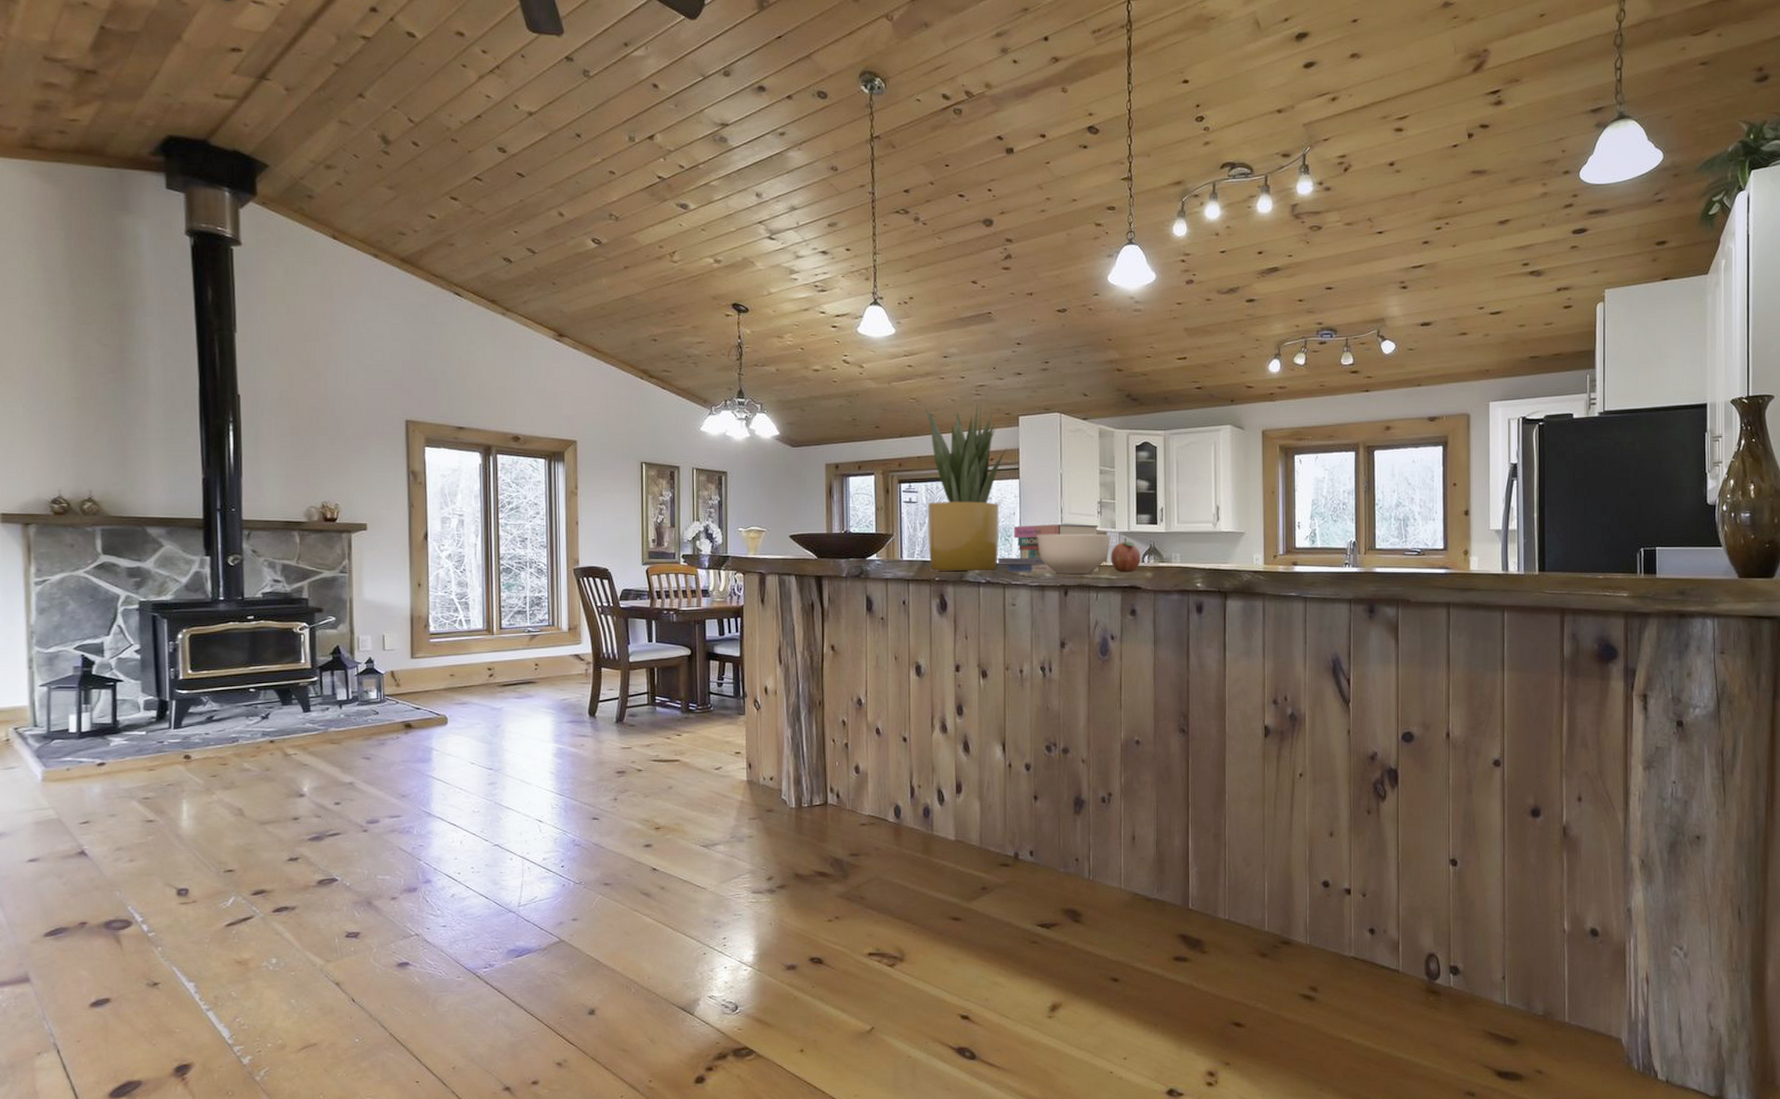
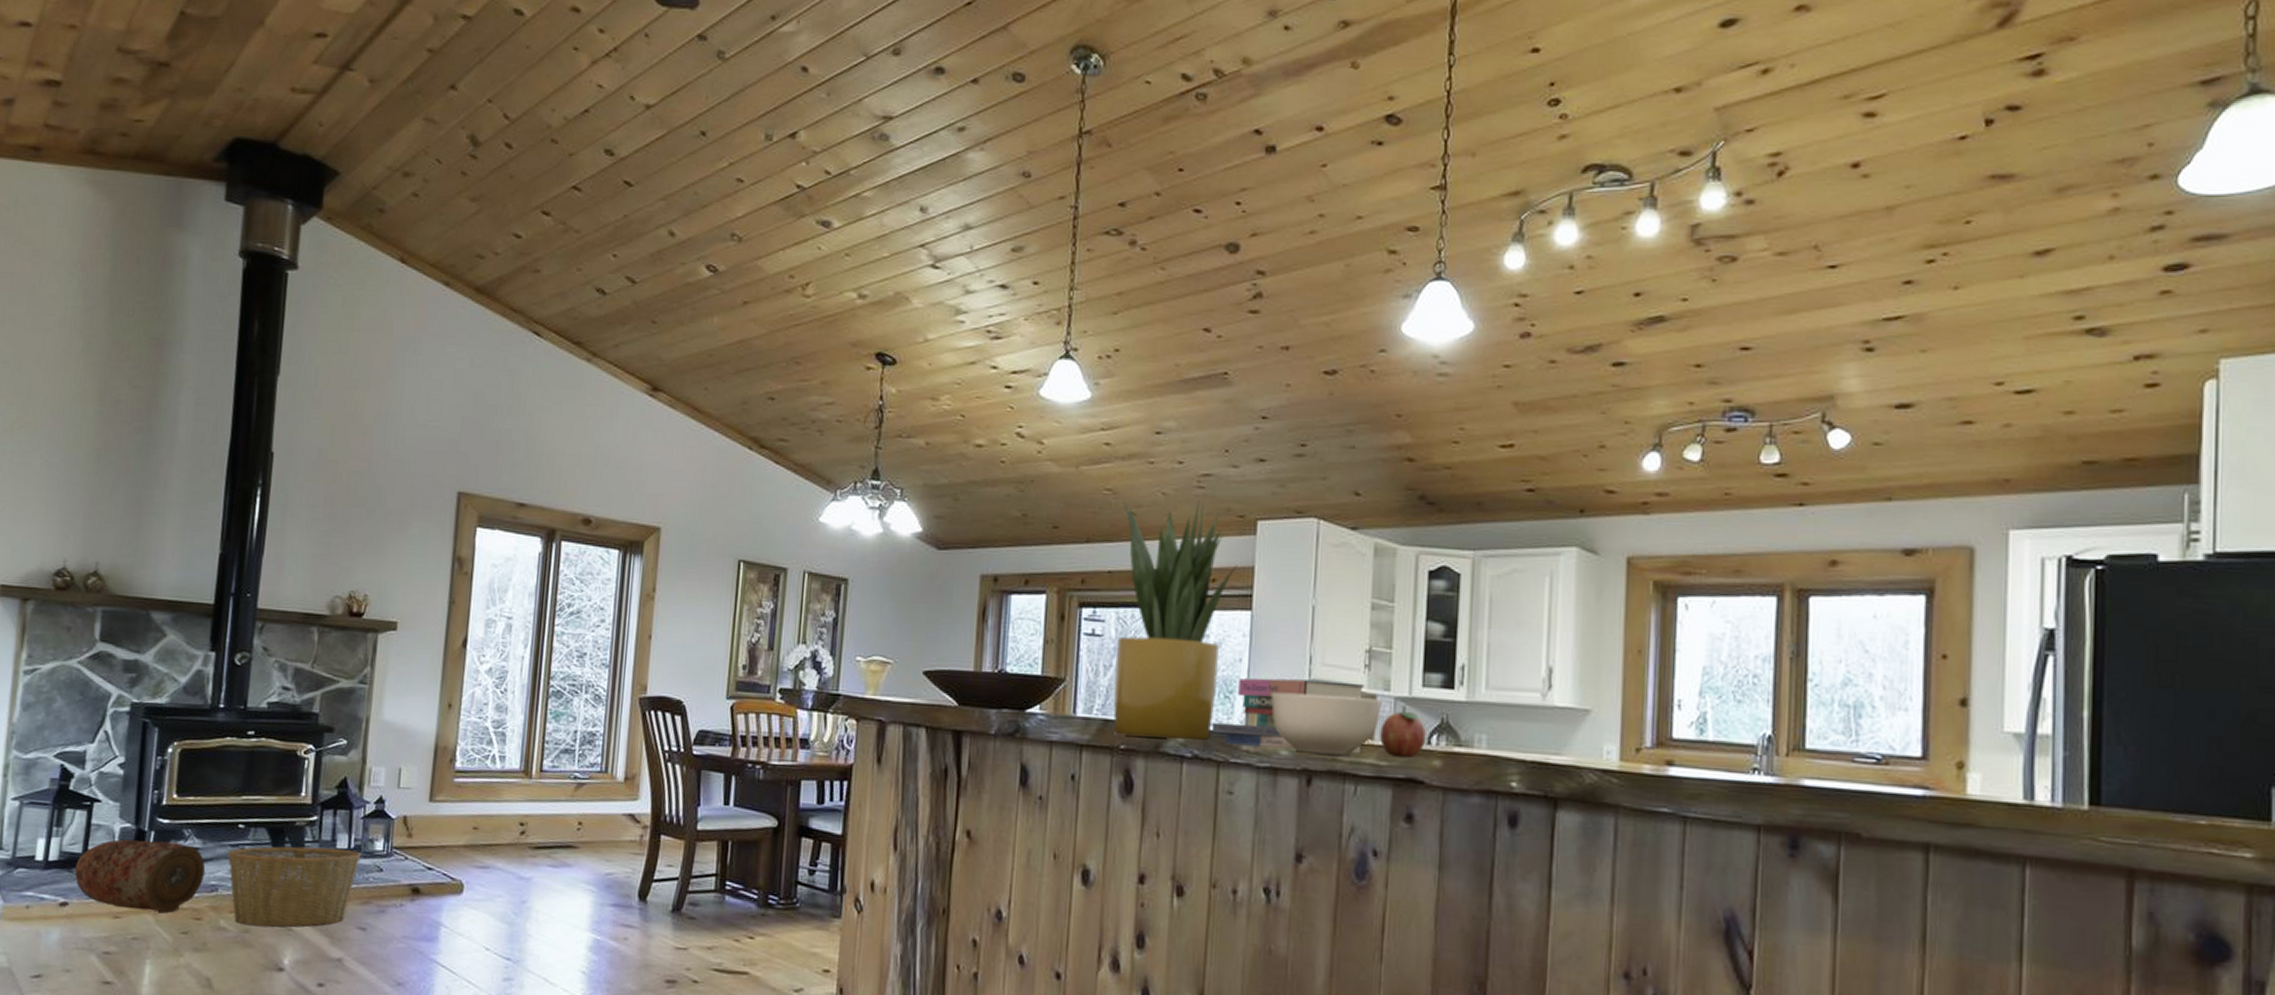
decorative log: none [107,707,226,762] -> present [74,839,206,913]
basket: none [243,700,359,764] -> present [227,846,361,927]

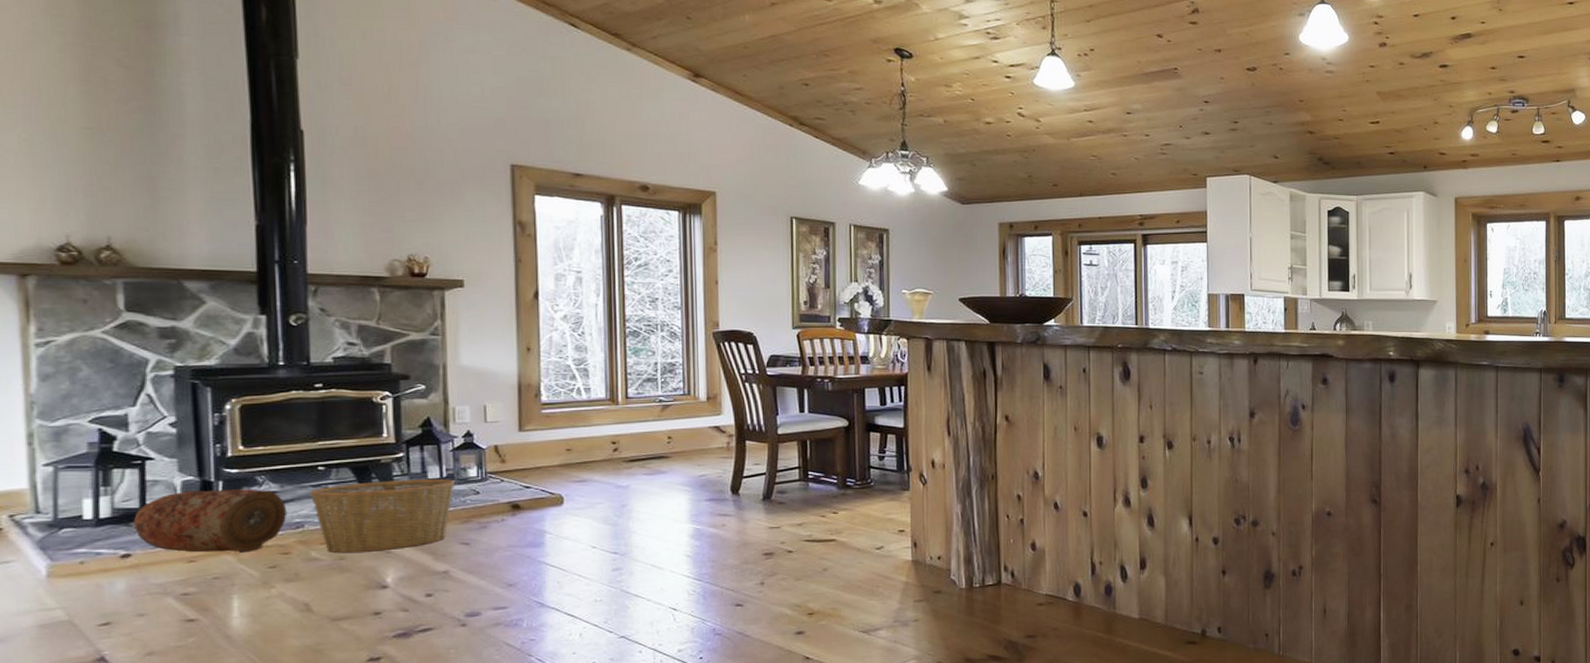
planter: present [1113,498,1237,741] -> none [1105,161,1194,338]
books: present [1212,678,1363,754] -> none [1185,290,1290,340]
bowl: present [1271,692,1382,755] -> none [1225,300,1302,341]
fruit: present [1380,705,1427,759] -> none [1302,305,1333,341]

